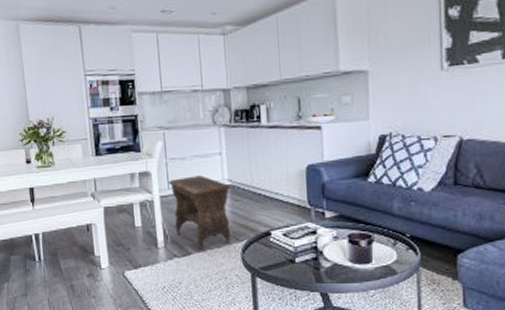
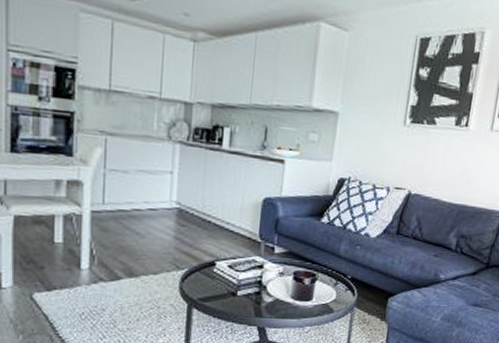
footstool: present [169,175,231,251] -> none [104,192,179,277]

